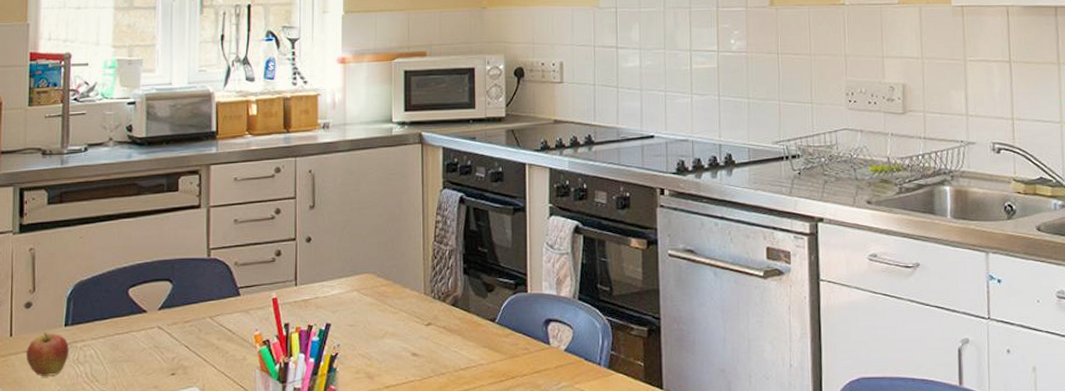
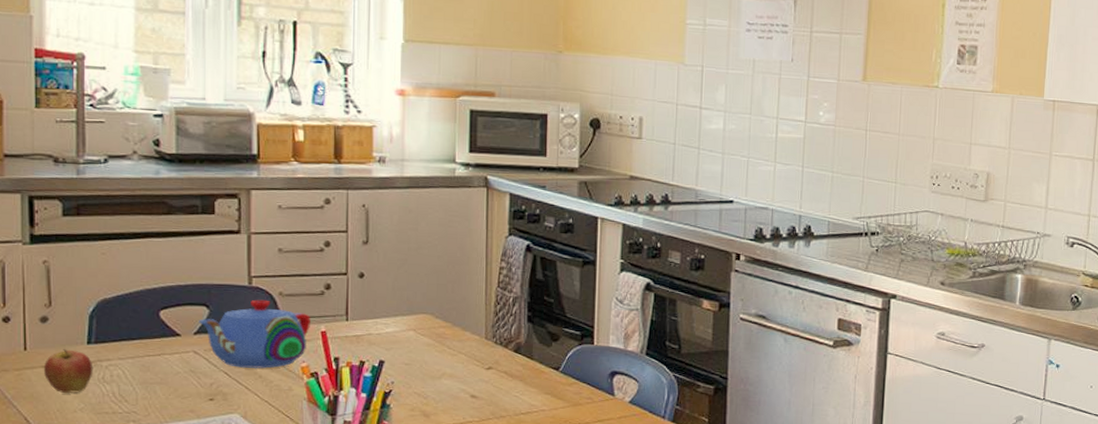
teapot: none [163,270,263,340] -> present [199,299,310,369]

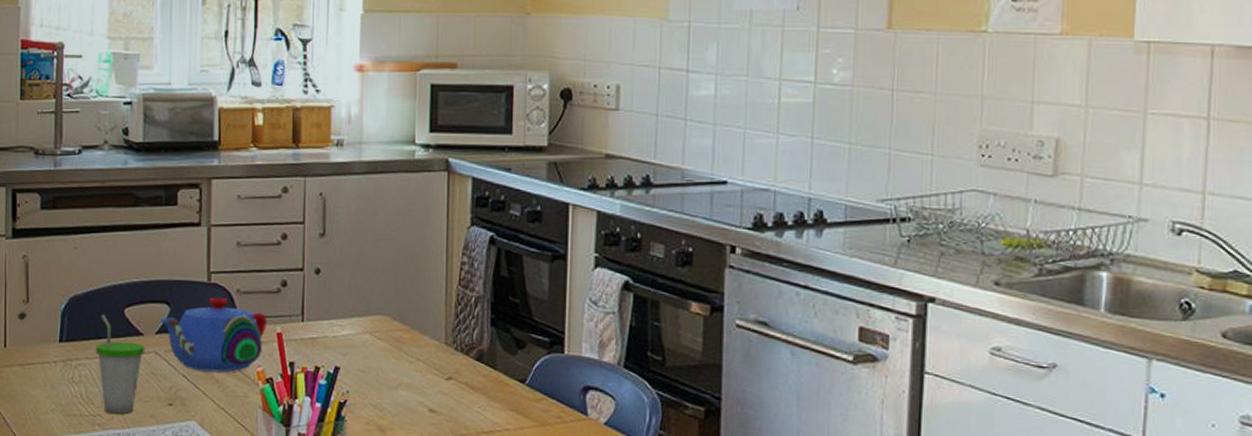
fruit: present [43,348,93,394] -> none [20,346,64,394]
cup: none [128,317,183,410] -> present [95,314,145,414]

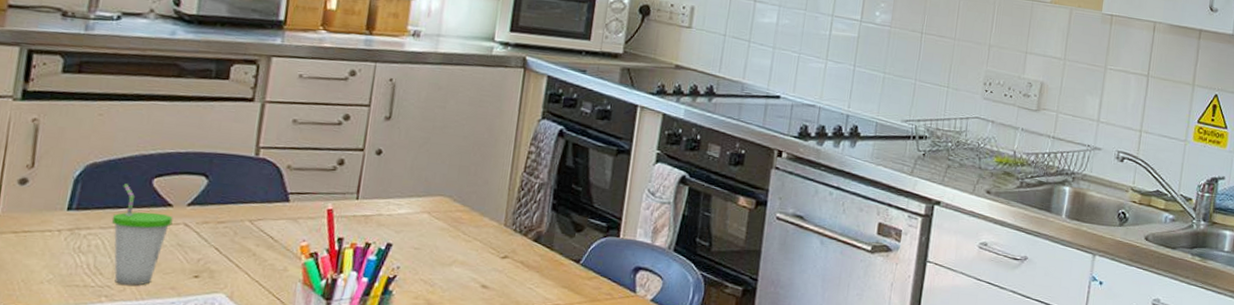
teapot: present [160,297,267,373] -> none [194,172,318,246]

